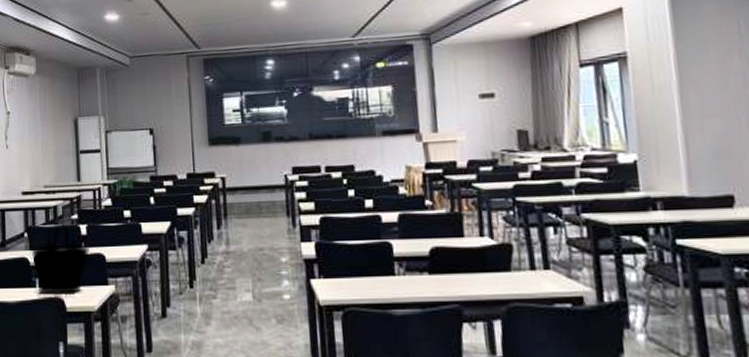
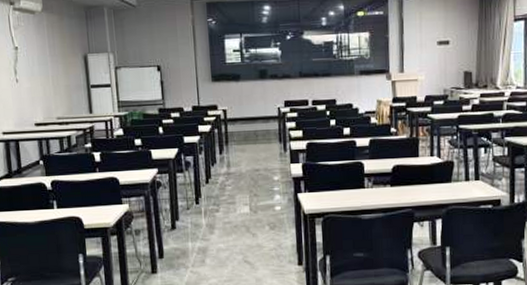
tote bag: present [31,223,91,296] -> none [47,151,105,216]

